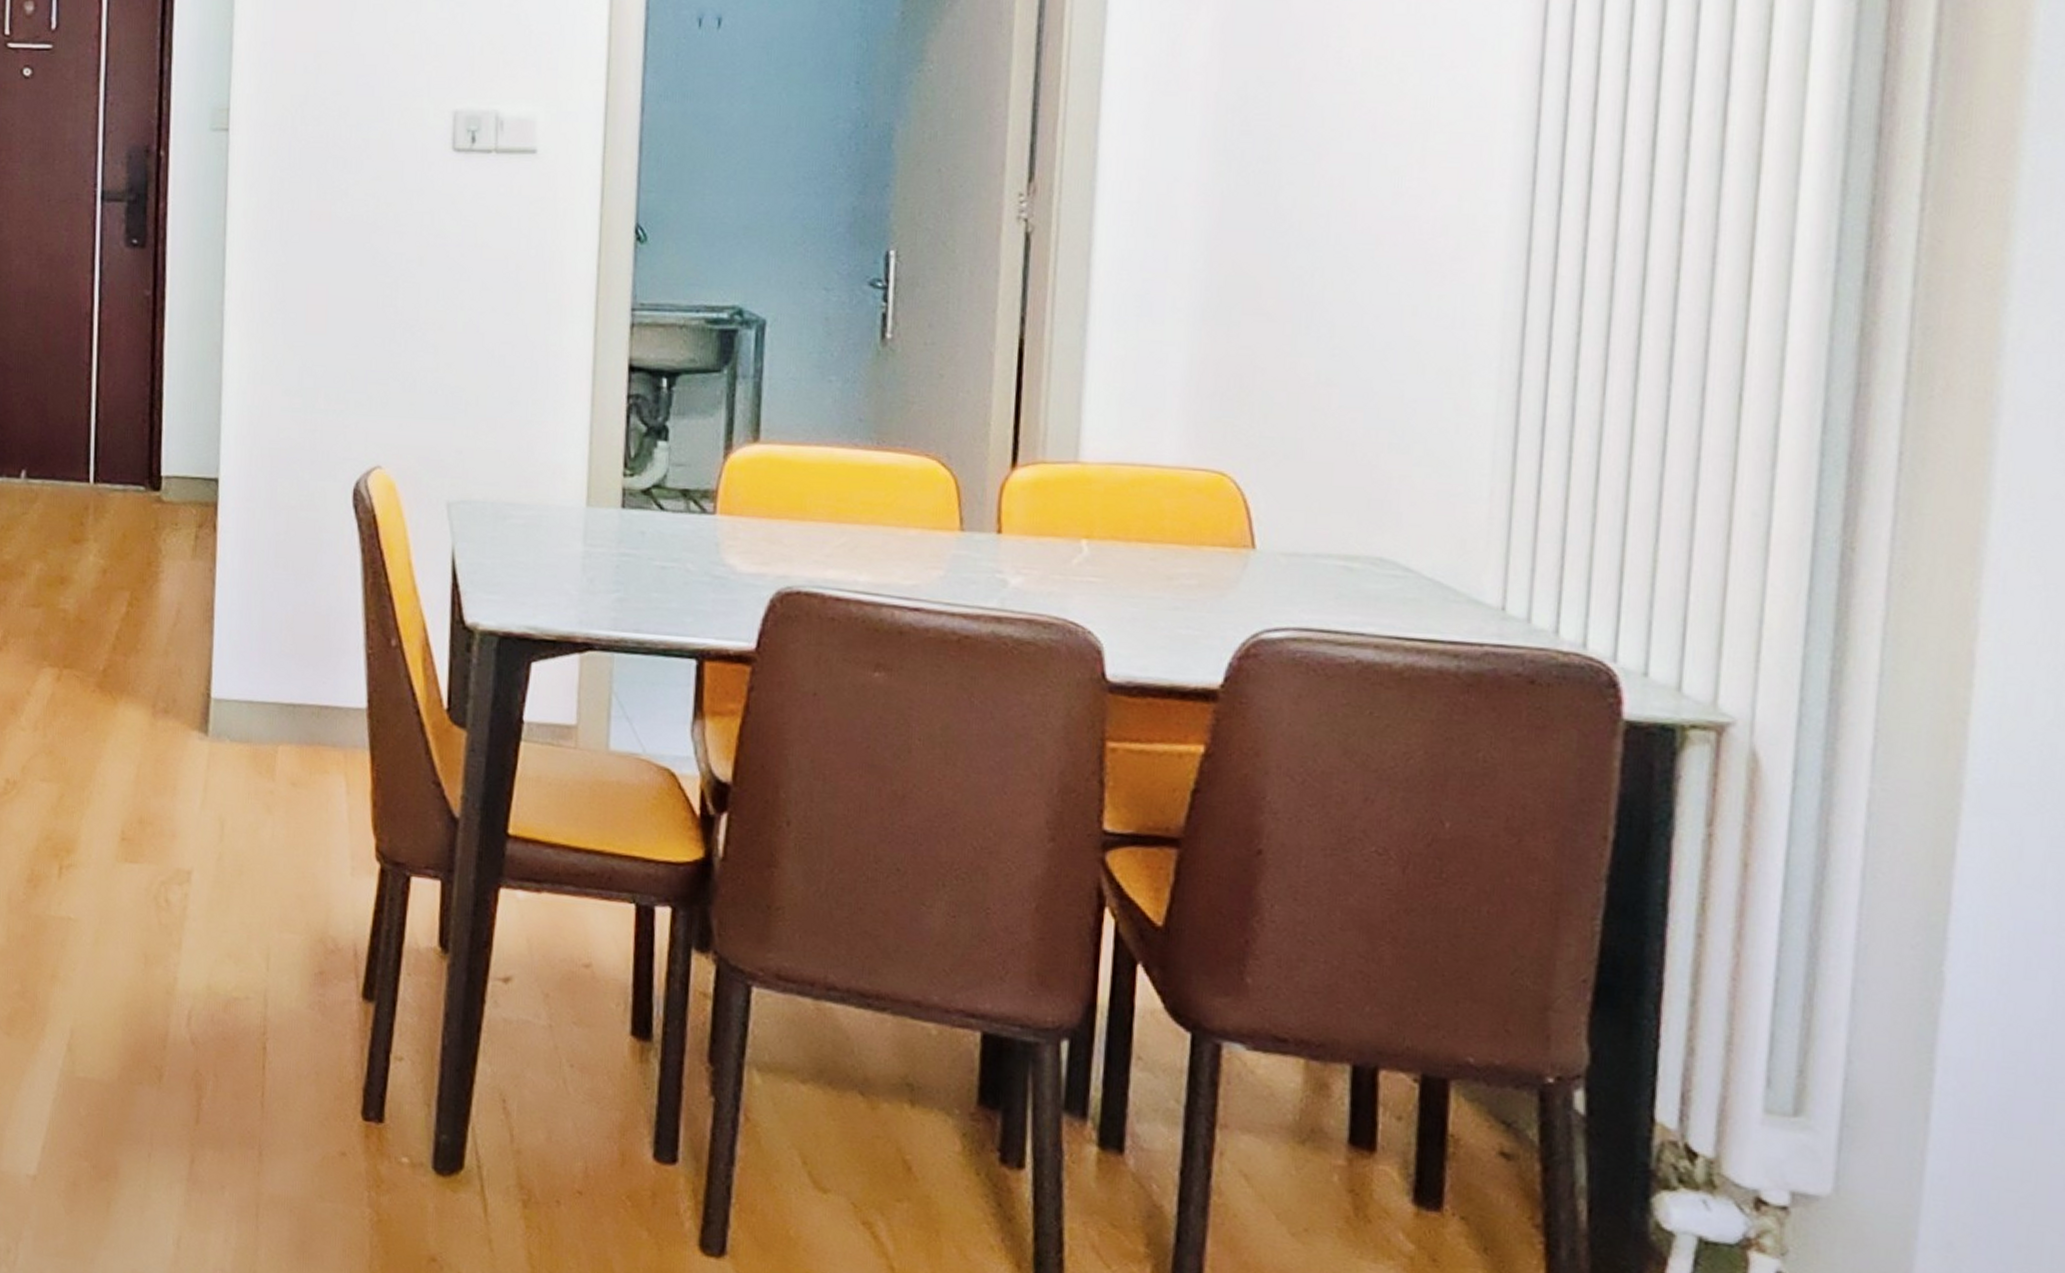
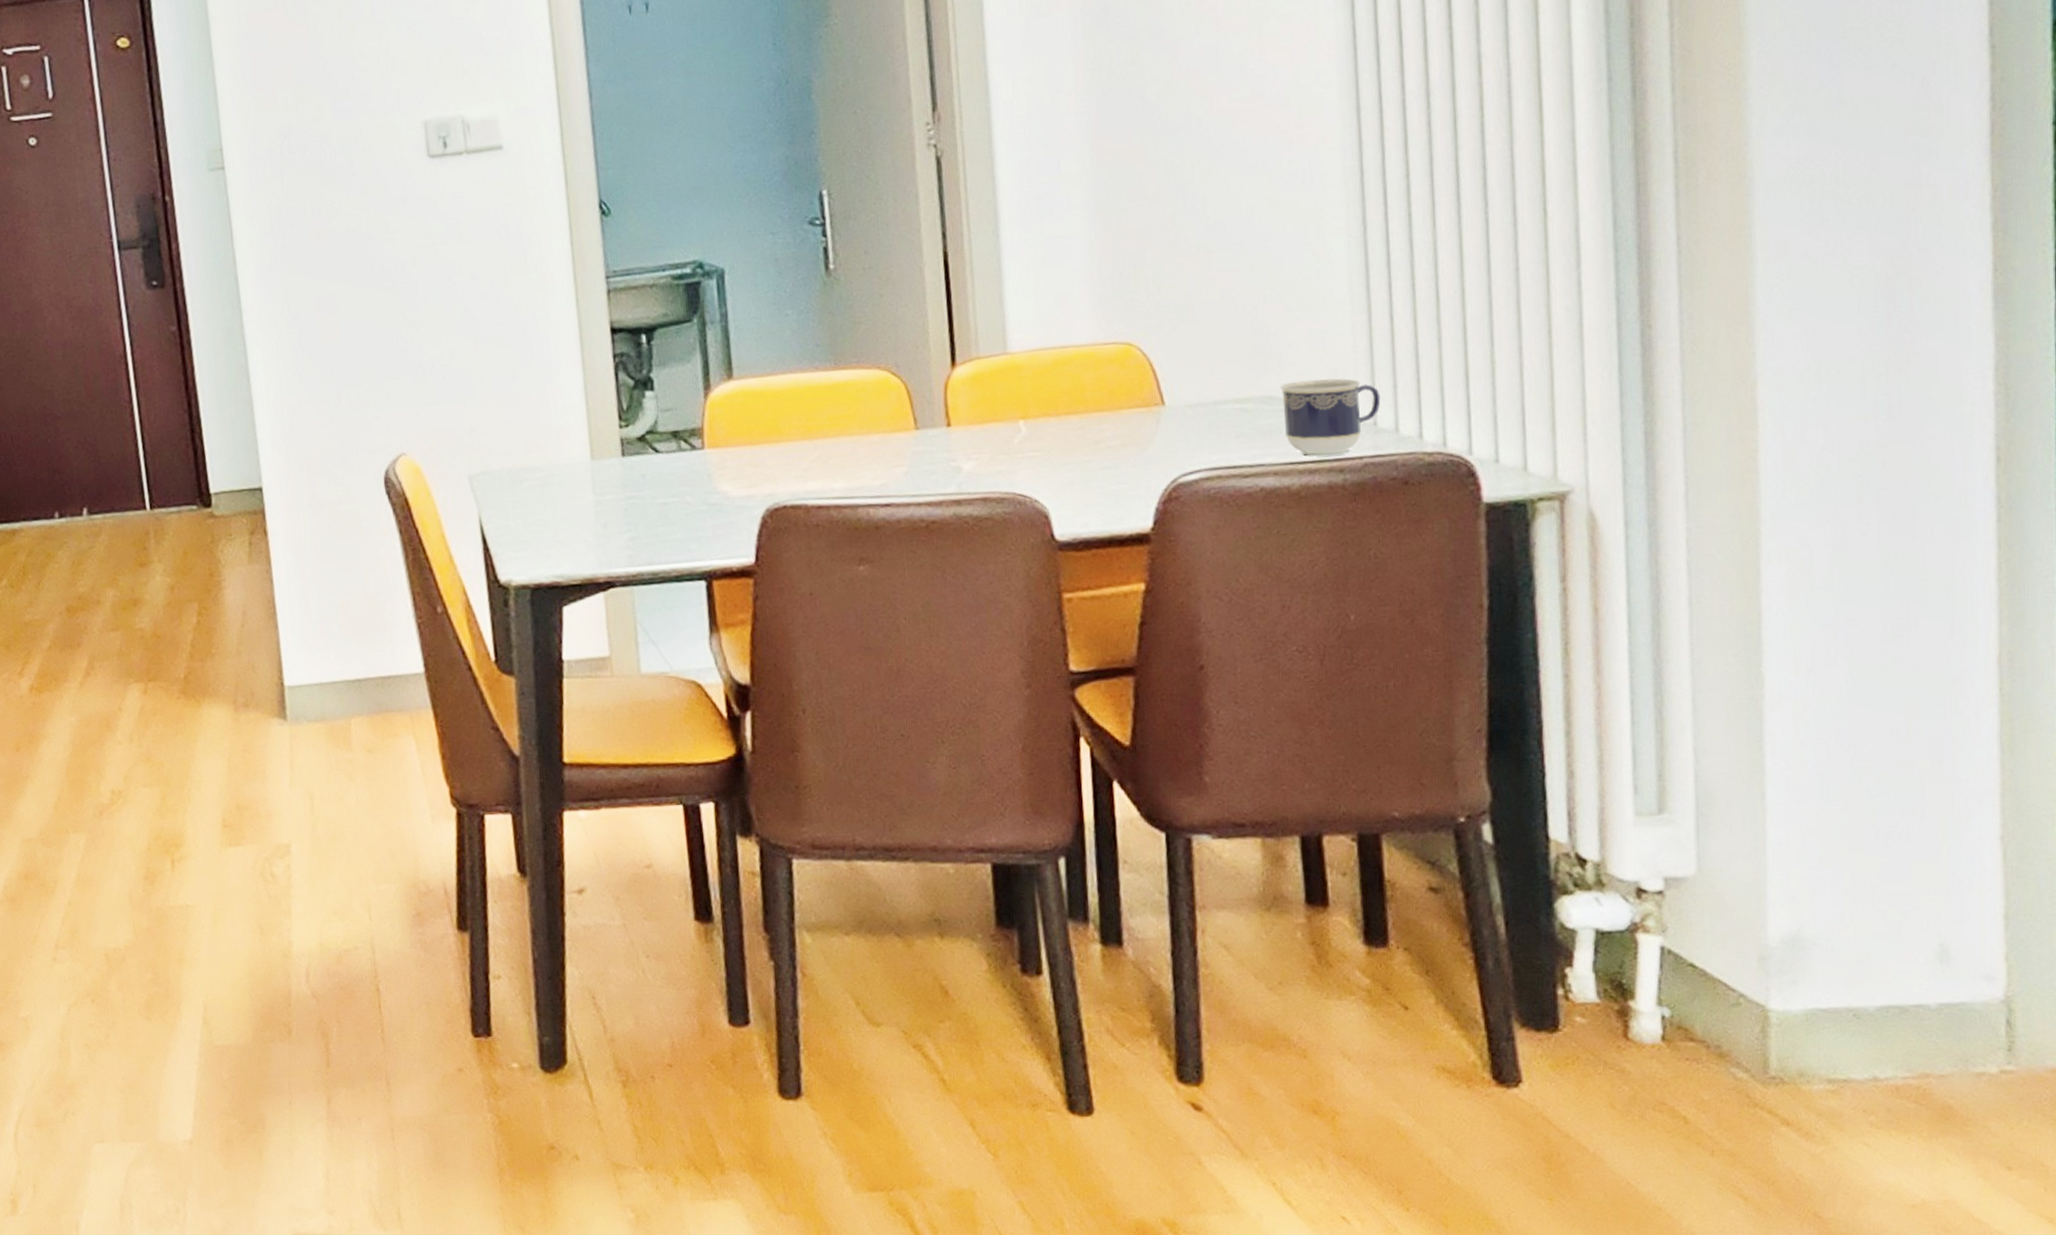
cup: none [1394,545,1514,637] -> present [1280,378,1381,456]

